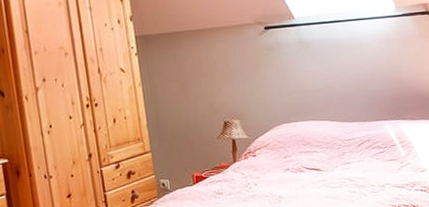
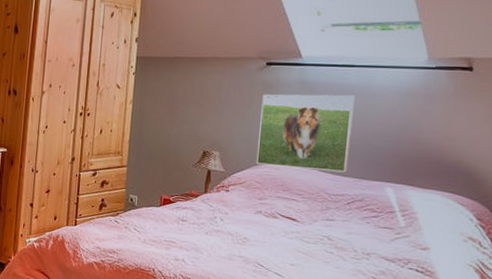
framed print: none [267,47,352,126] -> present [255,94,355,173]

